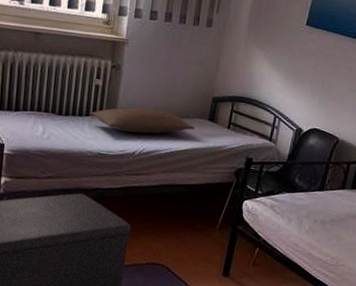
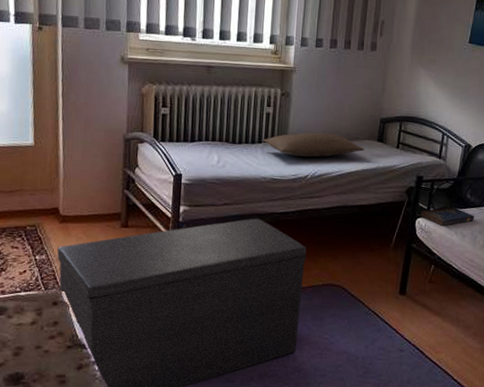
hardcover book: none [247,190,302,210] -> present [420,206,475,227]

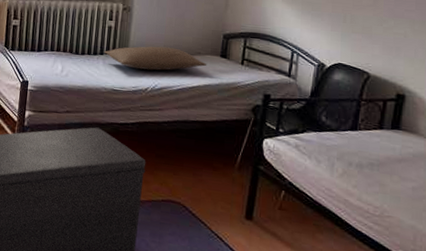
hardcover book: present [420,206,475,227] -> none [267,128,332,150]

